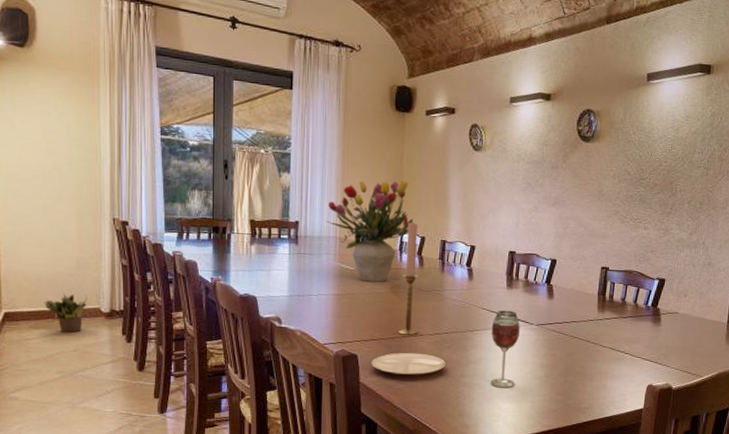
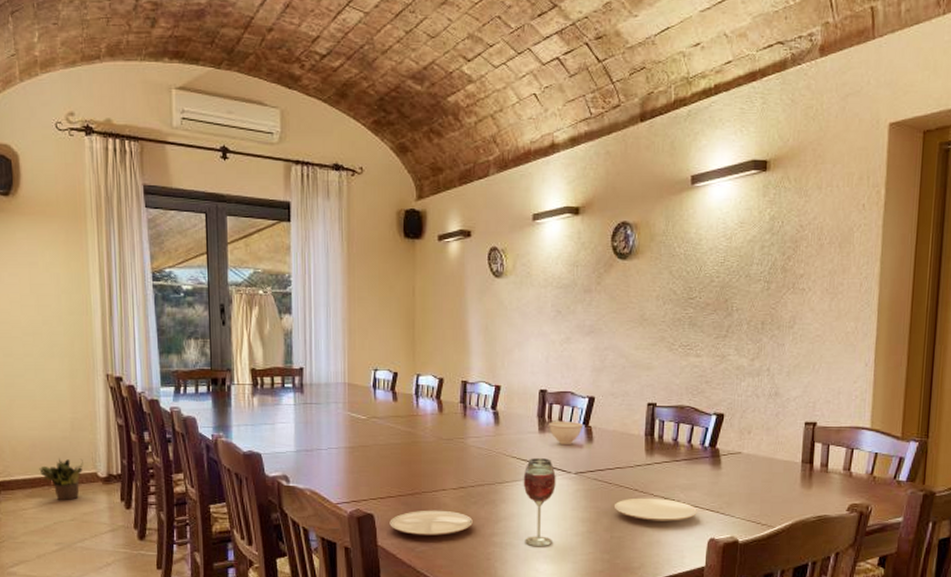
flower arrangement: present [326,180,413,283] -> none [333,316,430,433]
candlestick: present [398,222,418,334] -> none [418,362,440,489]
bowl: none [516,279,546,300] -> present [549,422,584,444]
plate: none [568,348,639,369] -> present [614,497,697,521]

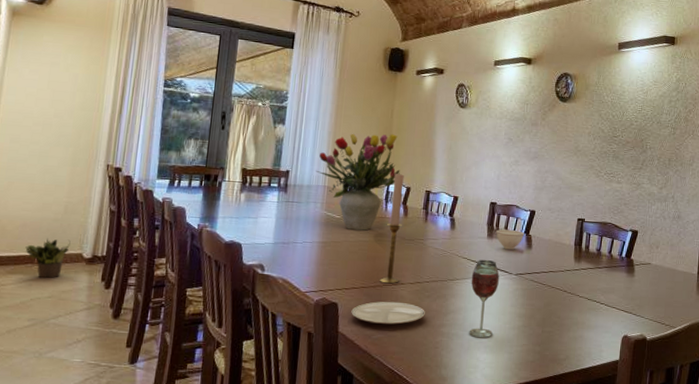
flower arrangement: none [333,316,430,433] -> present [316,133,400,231]
candlestick: none [418,362,440,489] -> present [380,173,404,283]
plate: present [614,497,697,521] -> none [546,298,614,320]

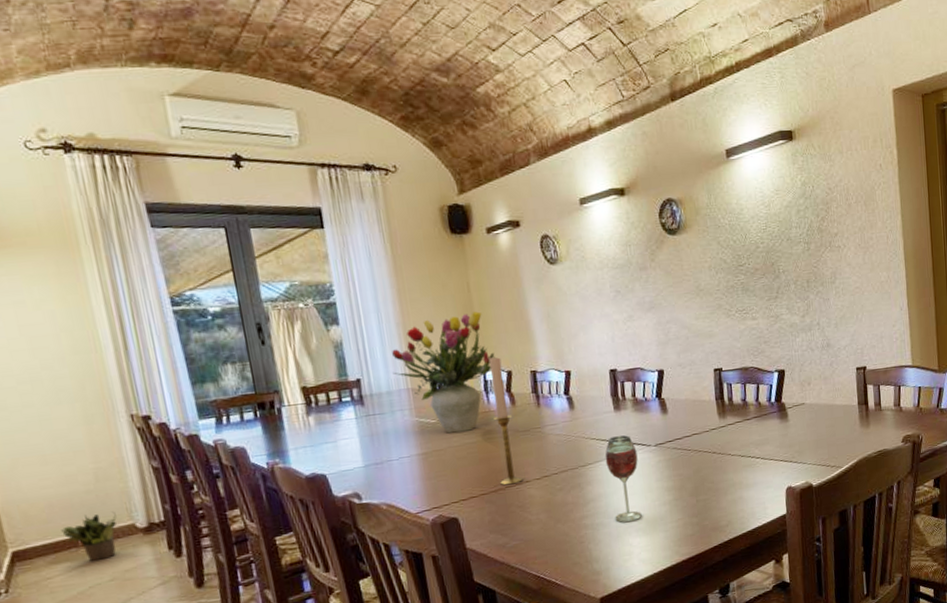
plate: present [351,301,425,325] -> none [475,501,561,532]
bowl: present [496,229,525,250] -> none [623,396,657,420]

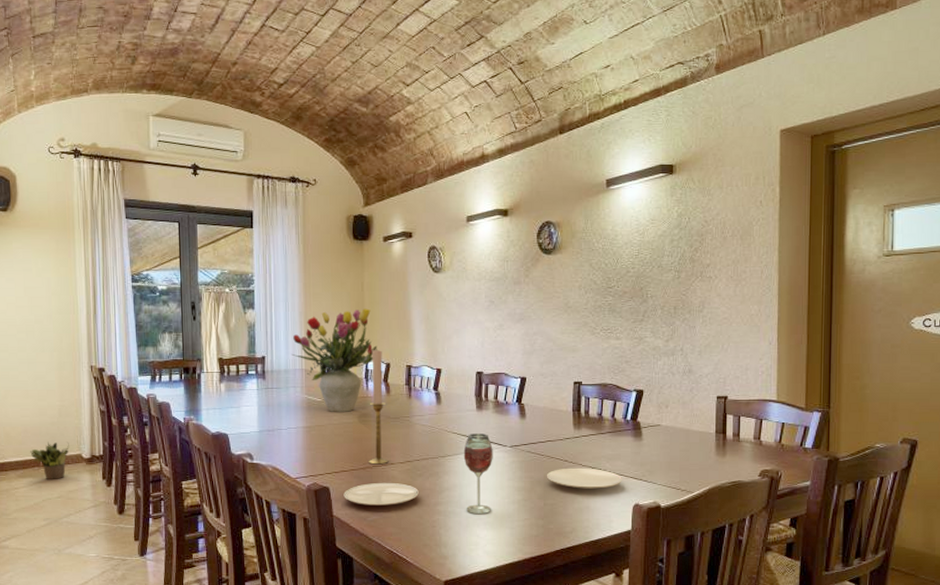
plate: none [475,501,561,532] -> present [343,482,419,505]
plate: none [695,456,773,480] -> present [546,468,622,489]

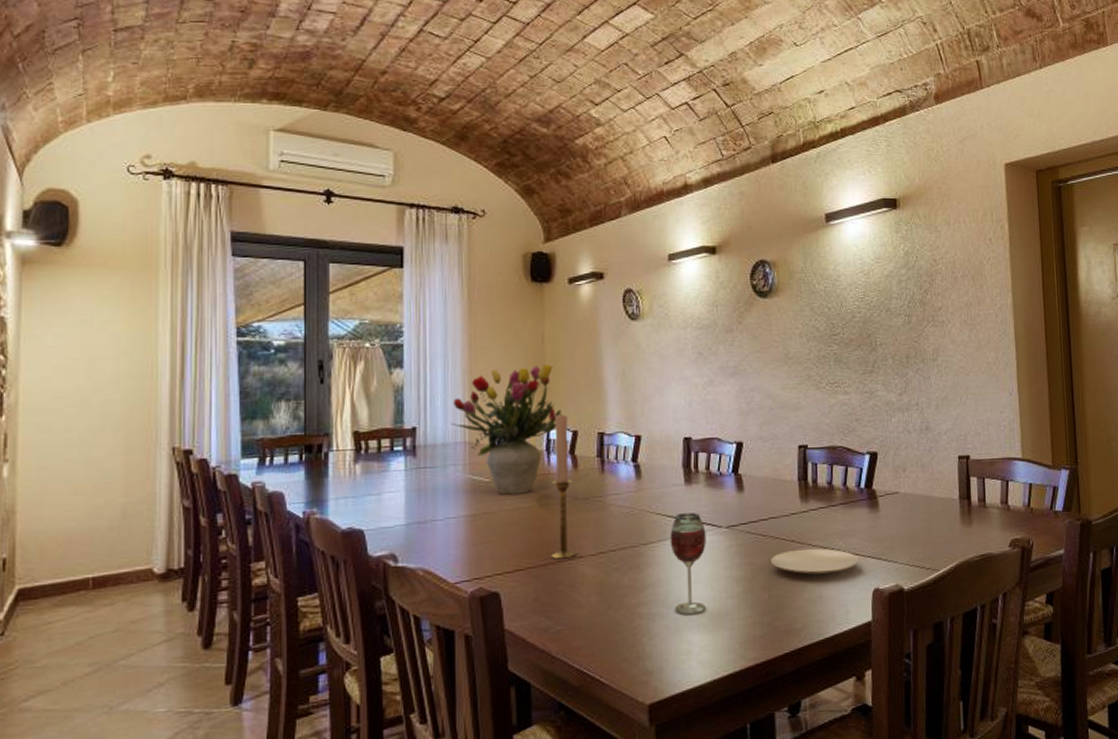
potted plant: present [30,441,69,480] -> none [74,552,135,608]
plate: present [343,482,419,505] -> none [518,580,615,613]

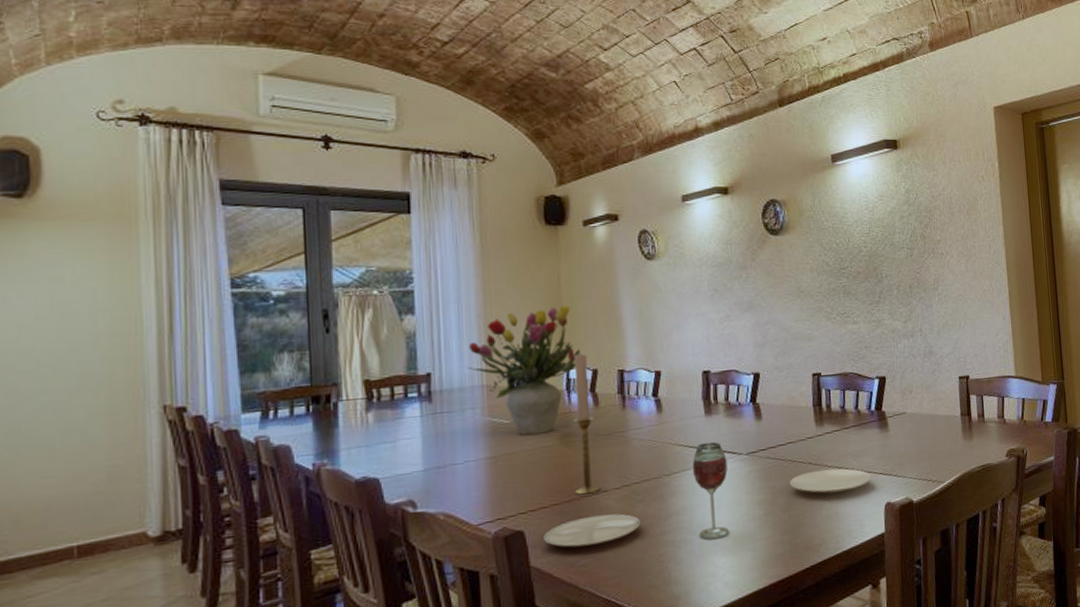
plate: none [518,580,615,613] -> present [543,513,640,548]

